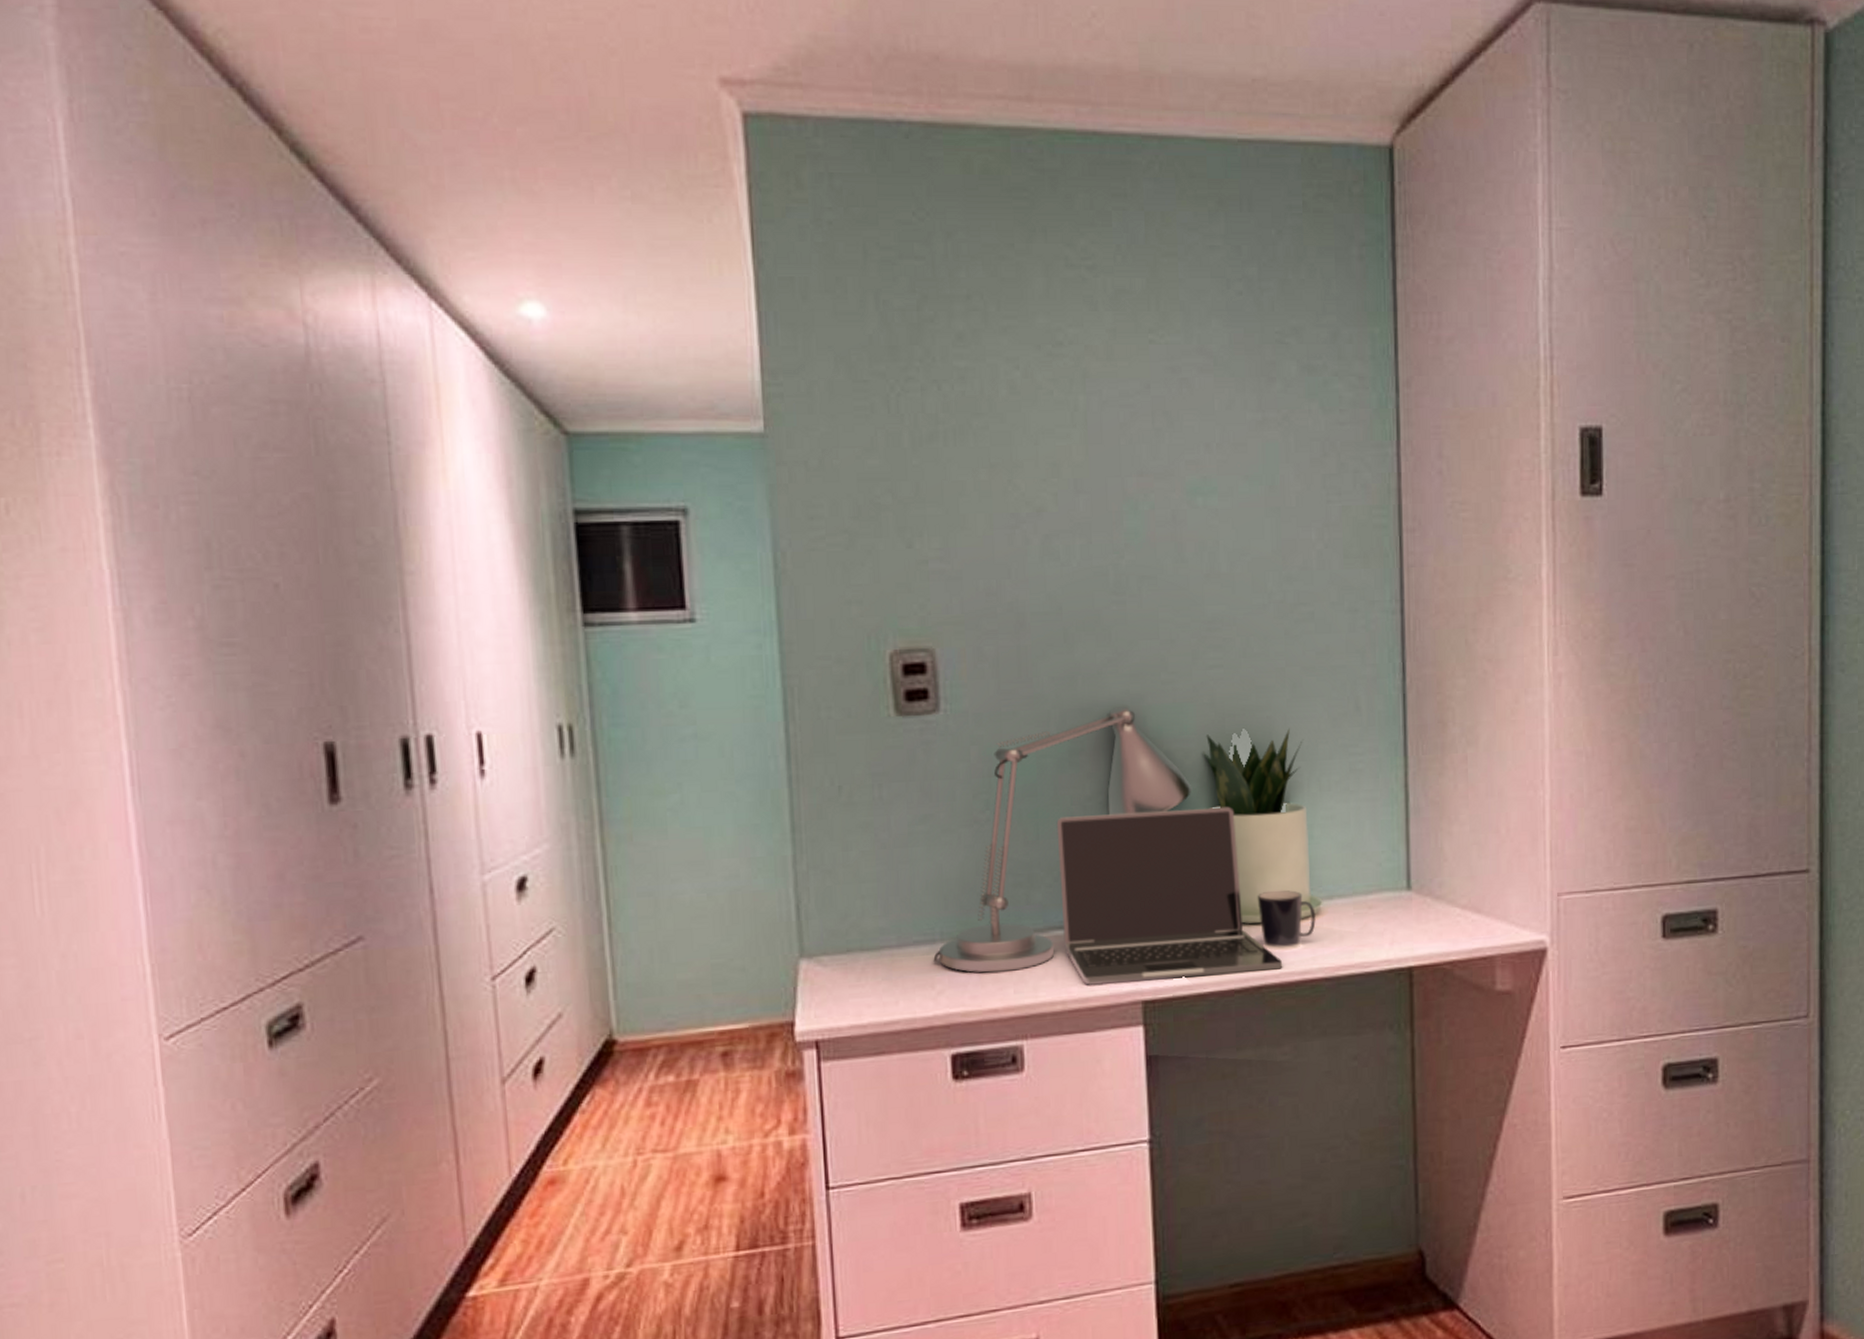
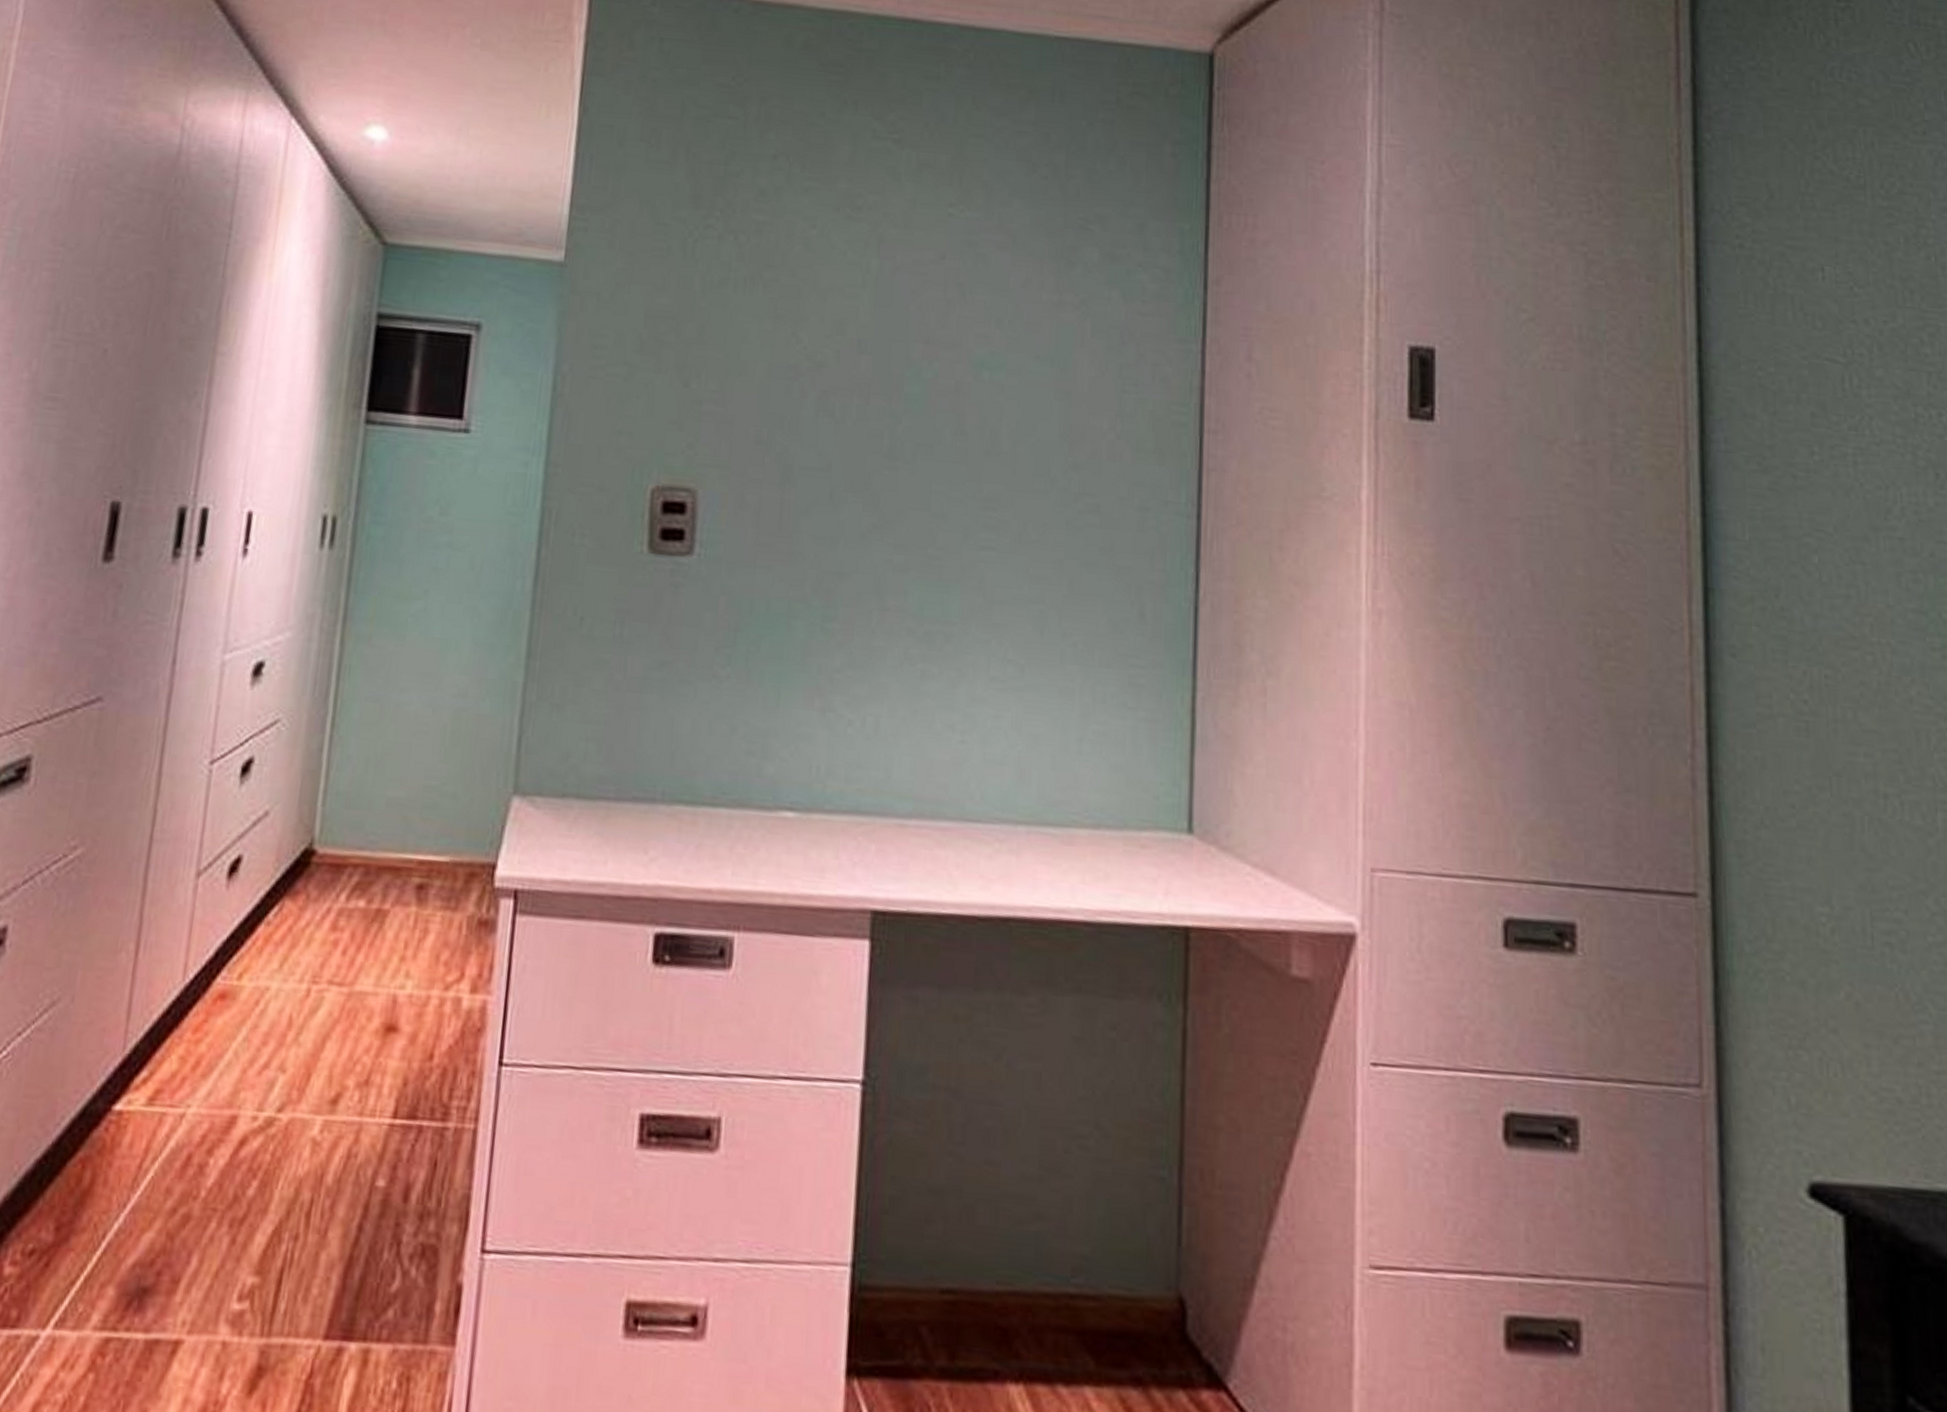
desk lamp: present [933,705,1193,973] -> none [650,575,951,849]
laptop: present [1056,806,1283,985] -> none [792,686,1036,902]
planter: present [1203,728,1324,924] -> none [966,620,1089,846]
mug: present [1257,890,1316,951] -> none [1012,806,1079,882]

